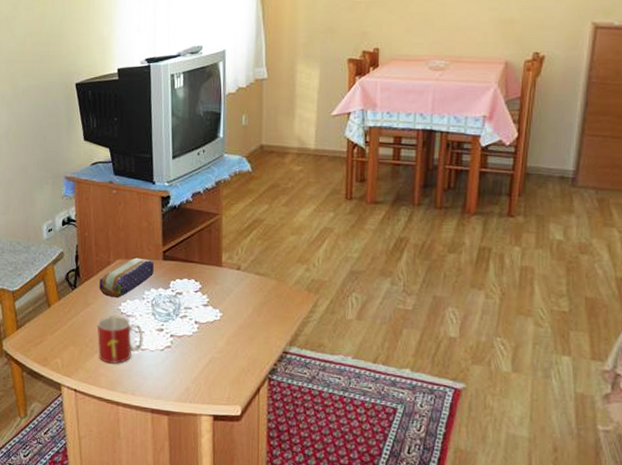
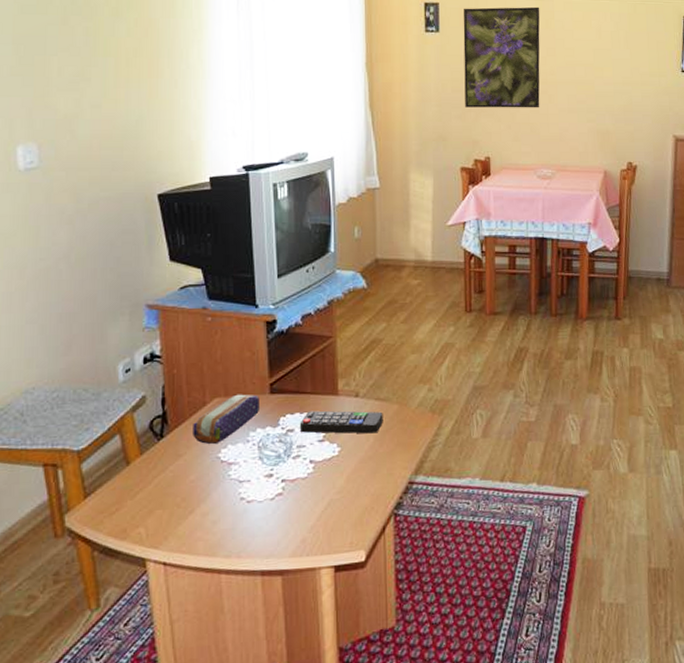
mug: present [97,315,144,364] -> none [192,464,249,524]
remote control: none [187,278,262,304] -> present [299,410,383,434]

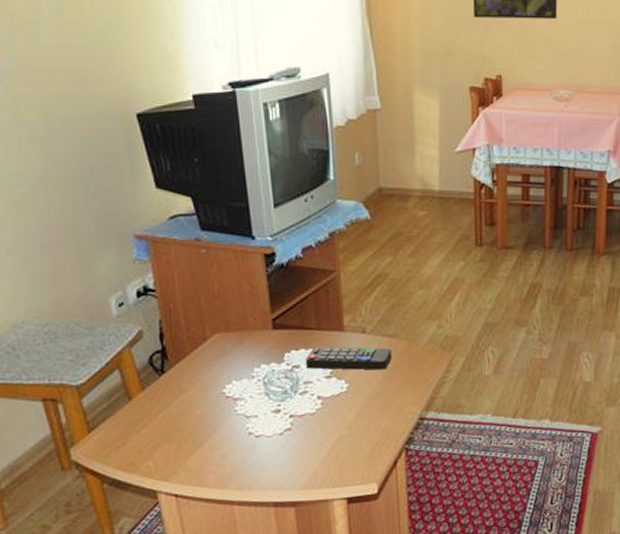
pencil case: present [193,394,259,445] -> none [194,329,263,380]

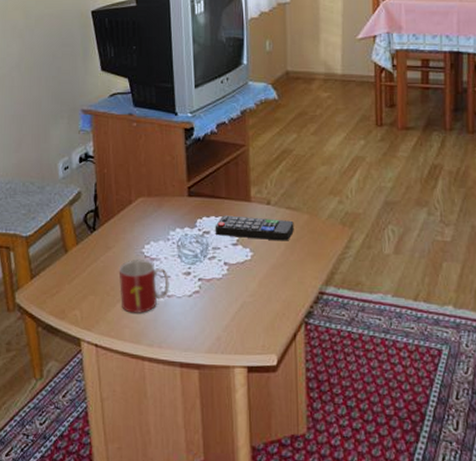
mug: none [197,400,257,458] -> present [119,259,169,313]

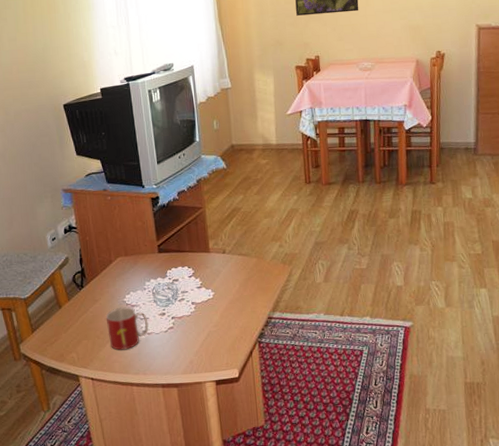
remote control: present [215,215,294,241] -> none [182,264,246,282]

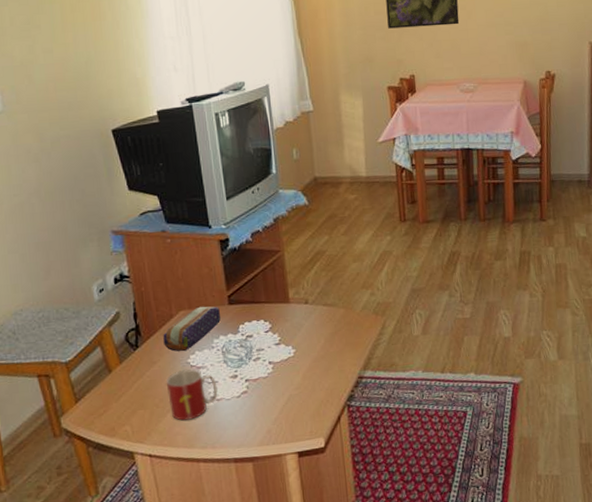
pencil case: none [104,254,151,292] -> present [163,306,220,352]

